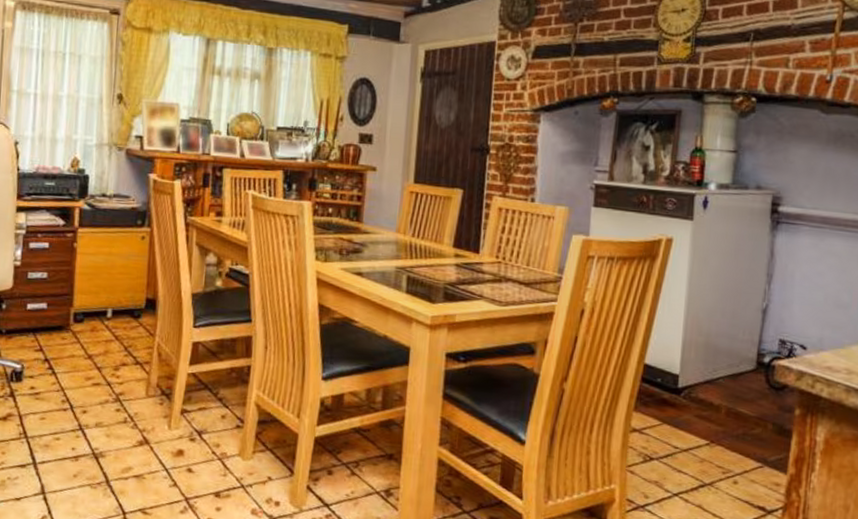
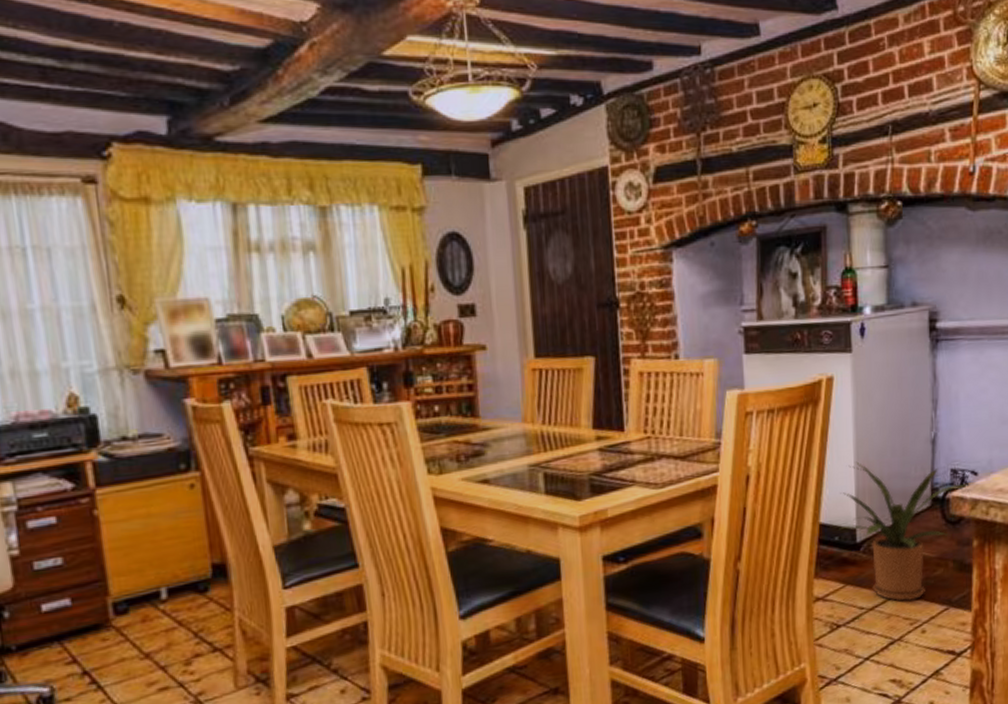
house plant: none [662,316,795,452] -> present [839,461,967,601]

